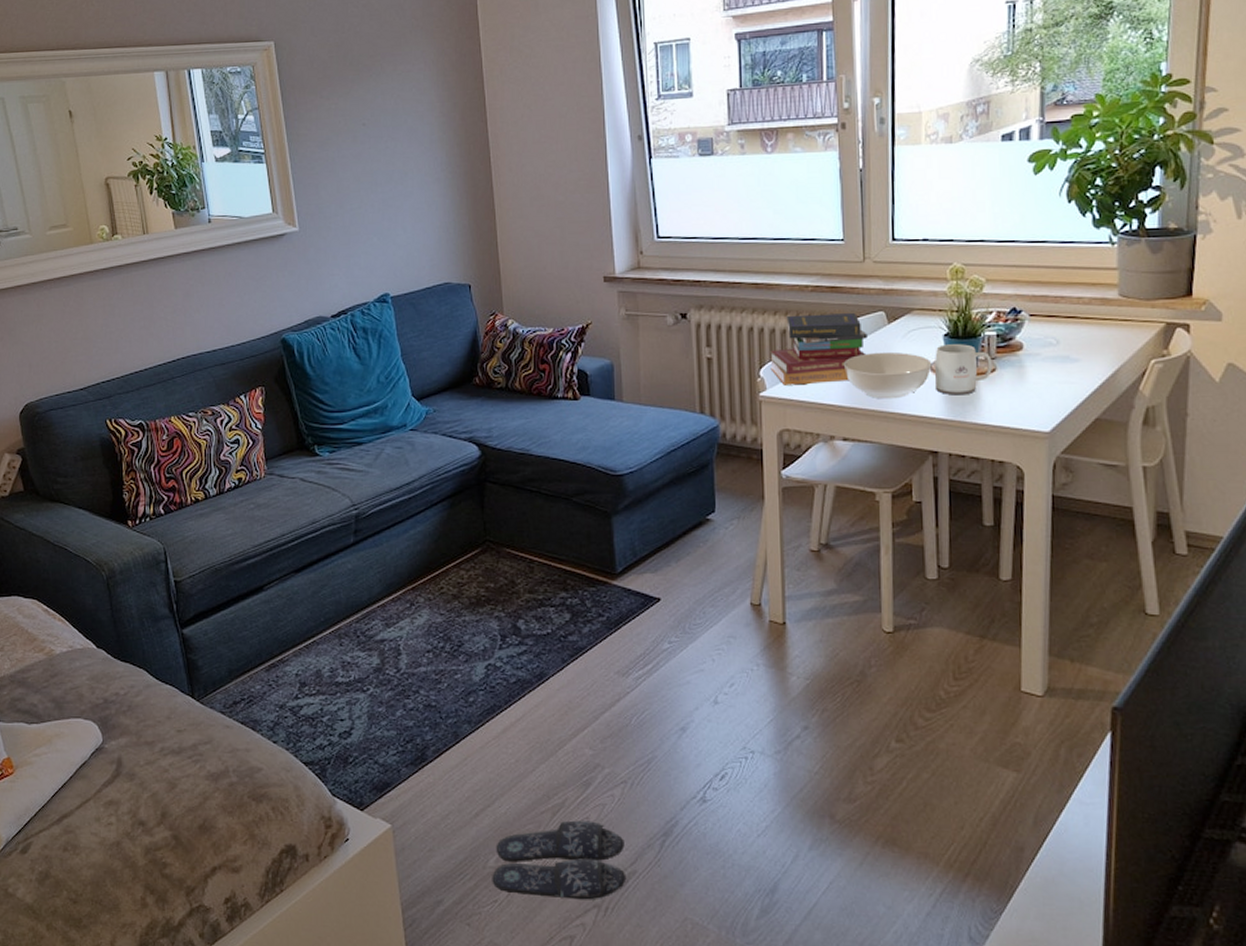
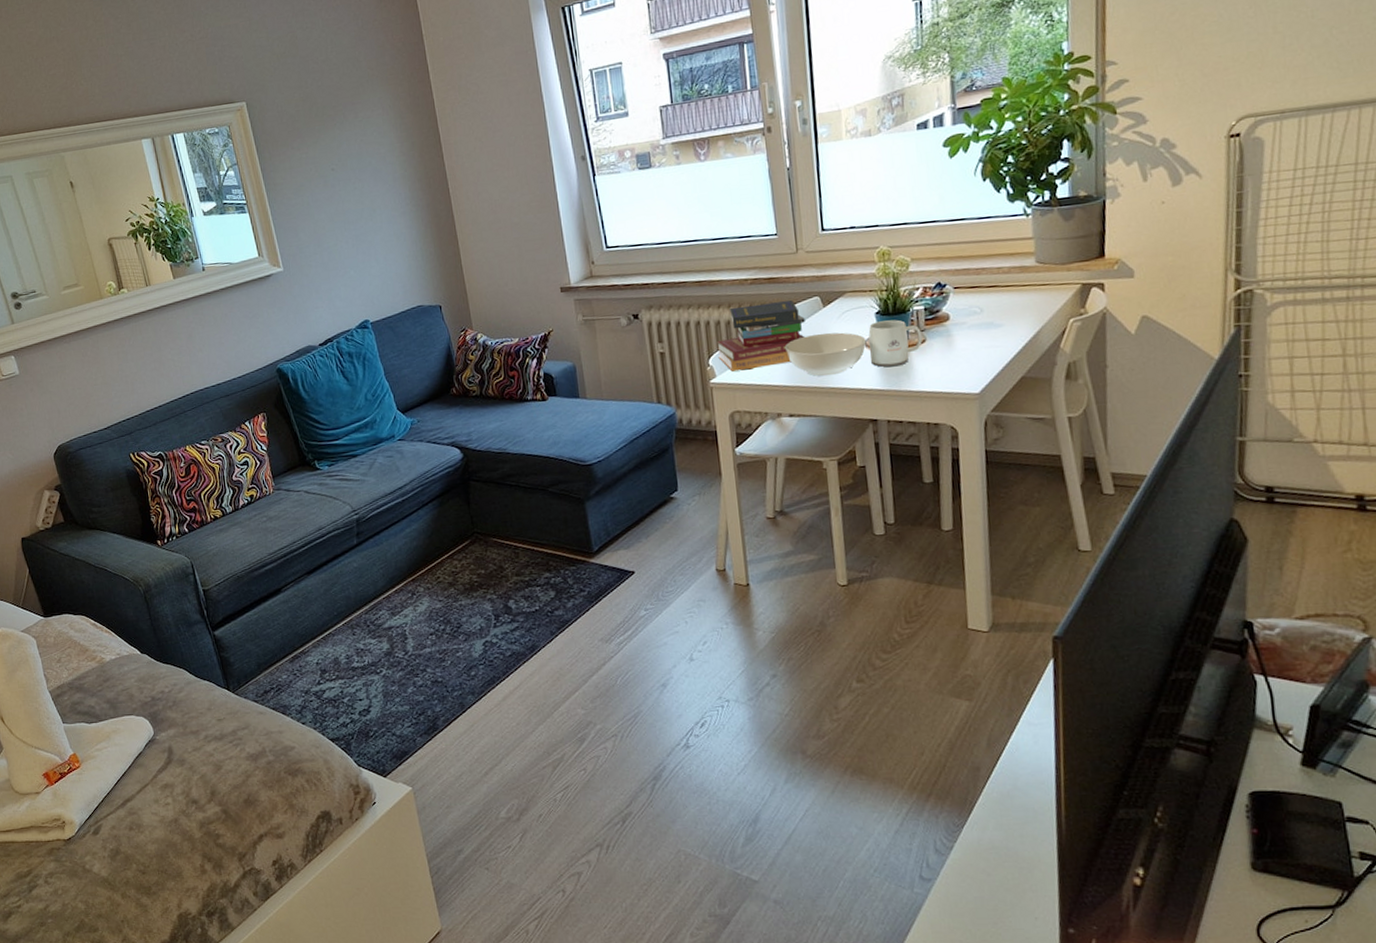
slippers: present [492,820,625,900] -> none [504,771,623,841]

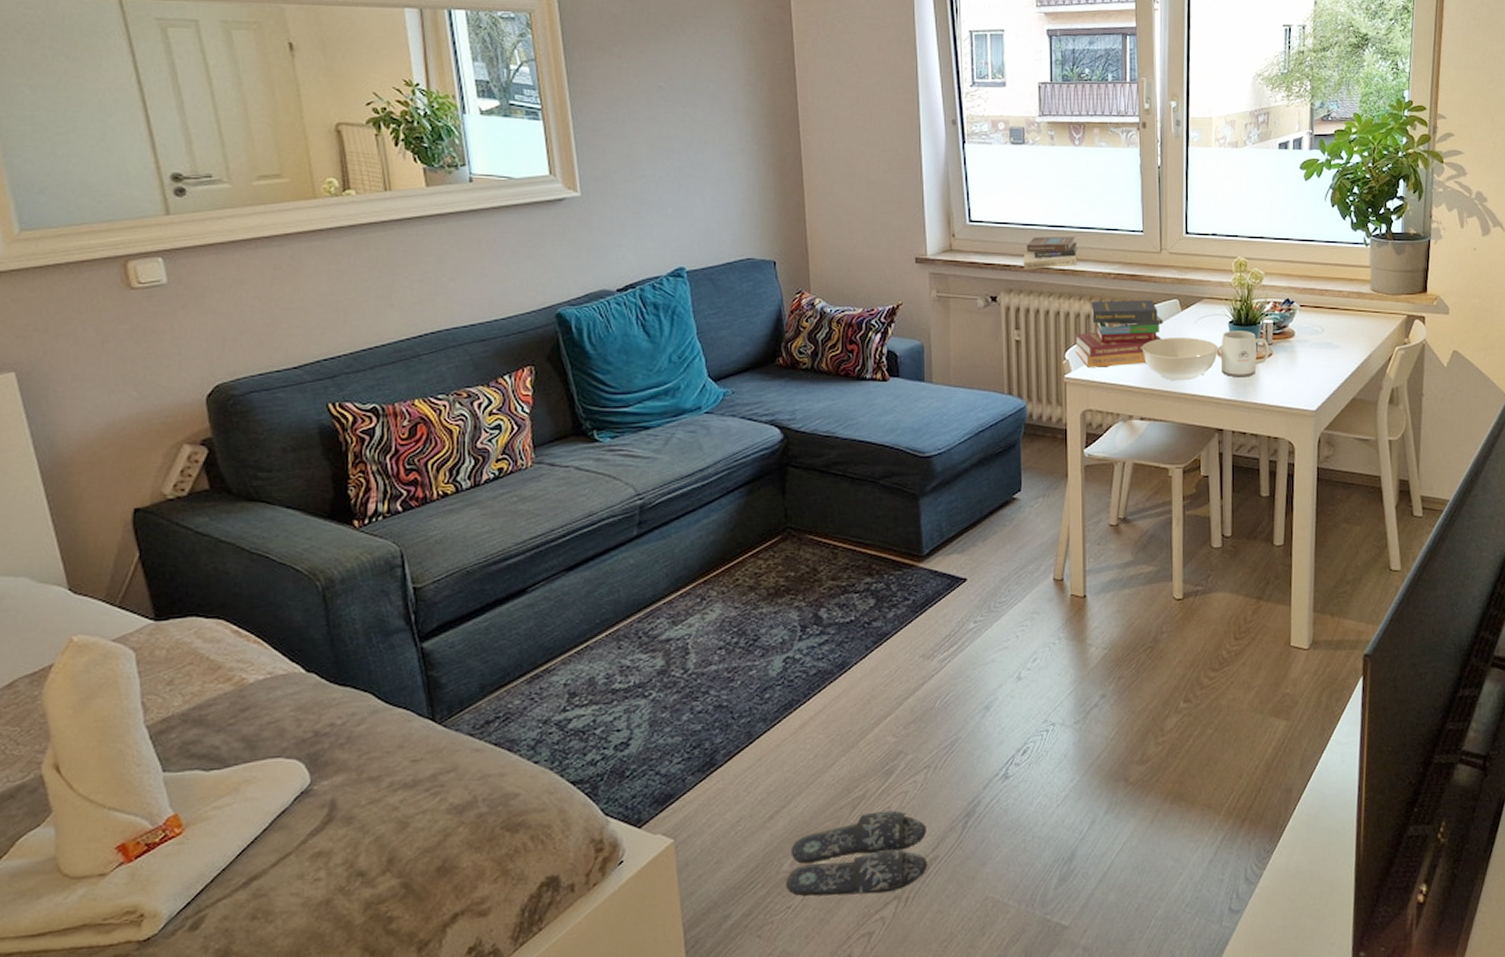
slippers: none [504,771,623,841] -> present [786,810,927,896]
books: none [660,249,714,287] -> present [1023,236,1078,271]

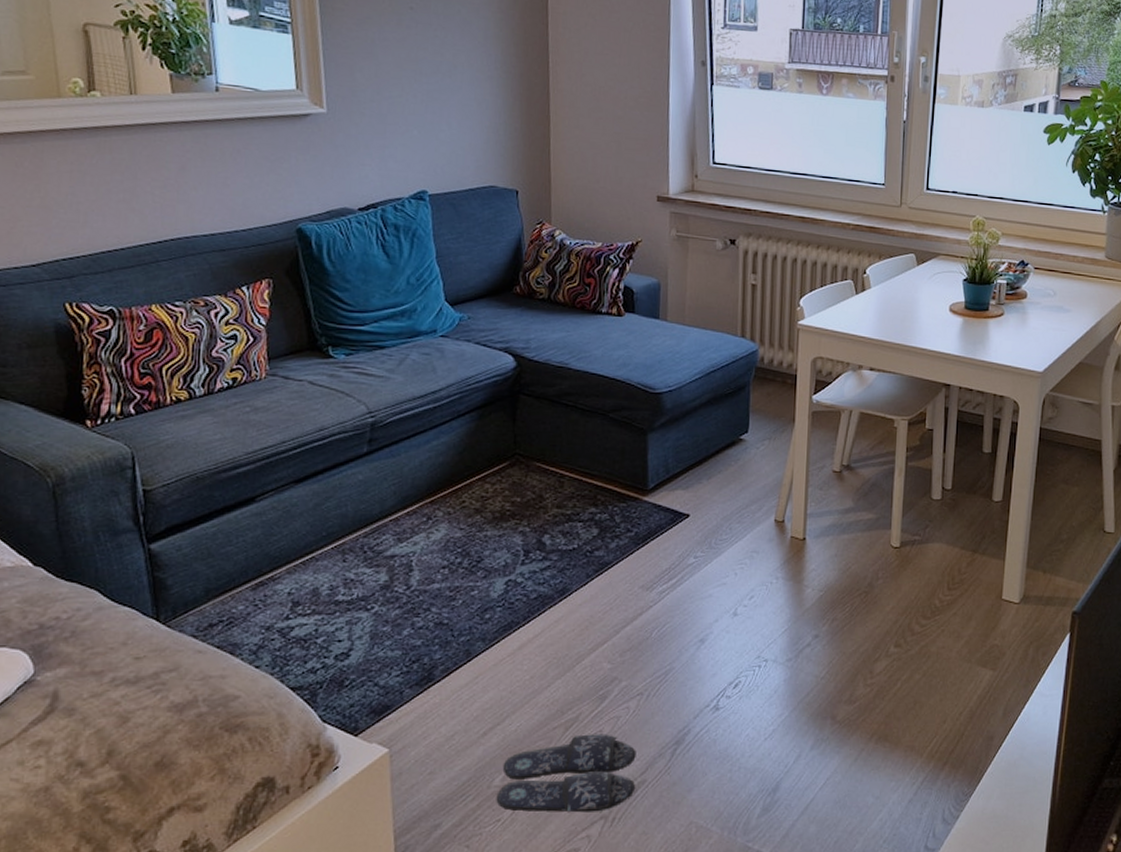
books: present [1023,236,1078,271] -> none [764,183,819,216]
books: present [1075,300,1163,368] -> none [810,250,898,317]
bowl: present [1141,337,1219,381] -> none [875,291,951,335]
mug: present [1220,331,1270,378] -> none [952,288,1002,335]

